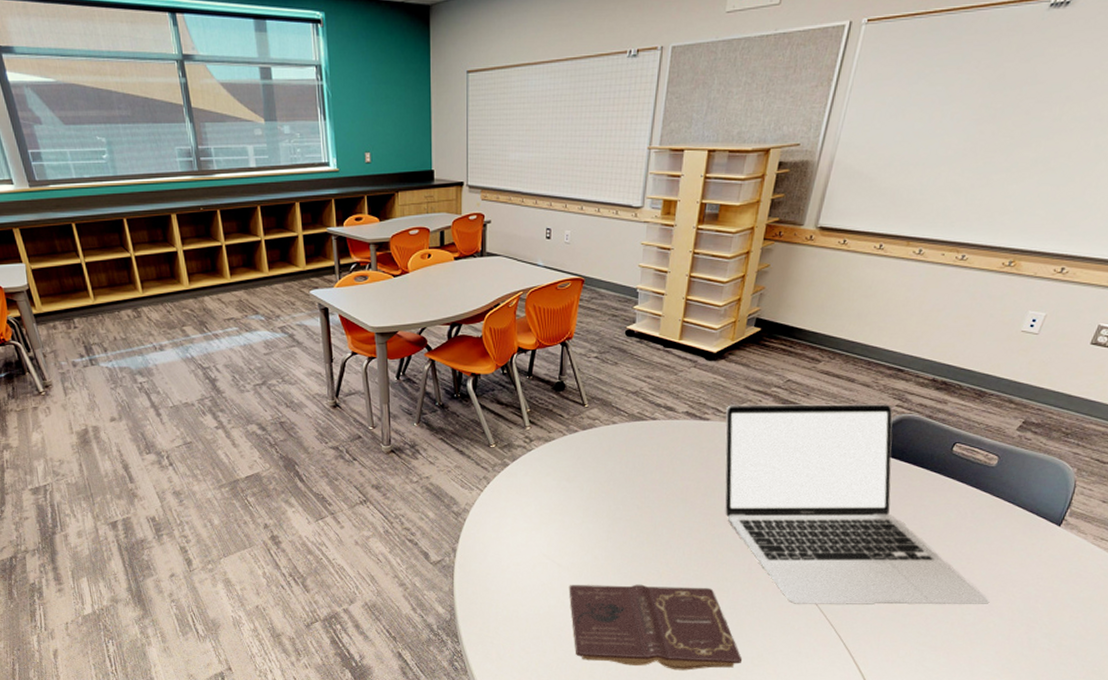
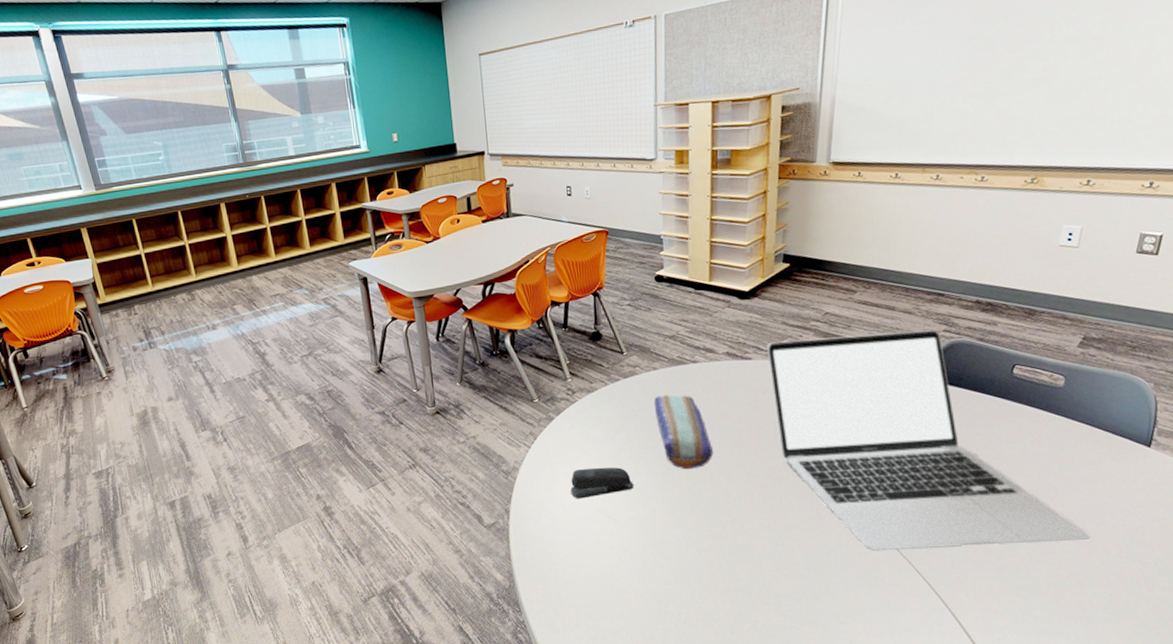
stapler: none [518,514,580,542] -> present [570,467,634,499]
book: present [568,584,743,671] -> none [629,537,827,633]
pencil case: none [608,449,660,521] -> present [654,395,713,470]

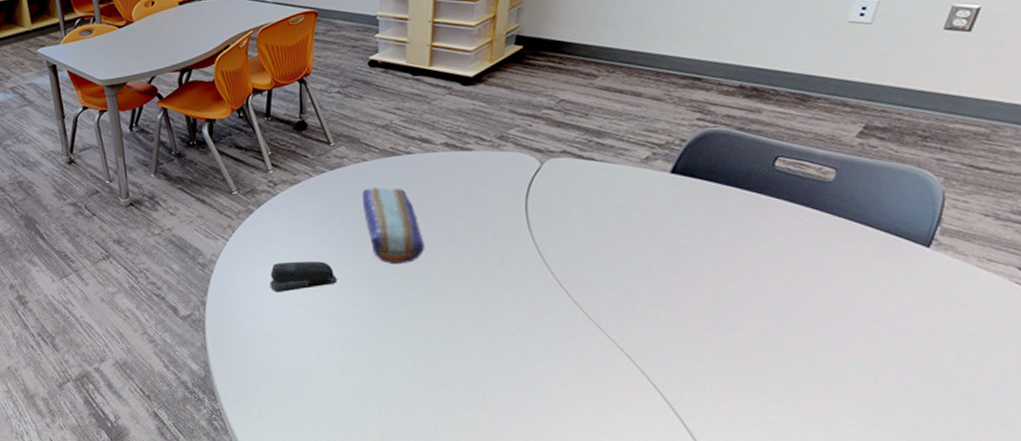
laptop: present [767,330,1091,550] -> none [491,118,845,350]

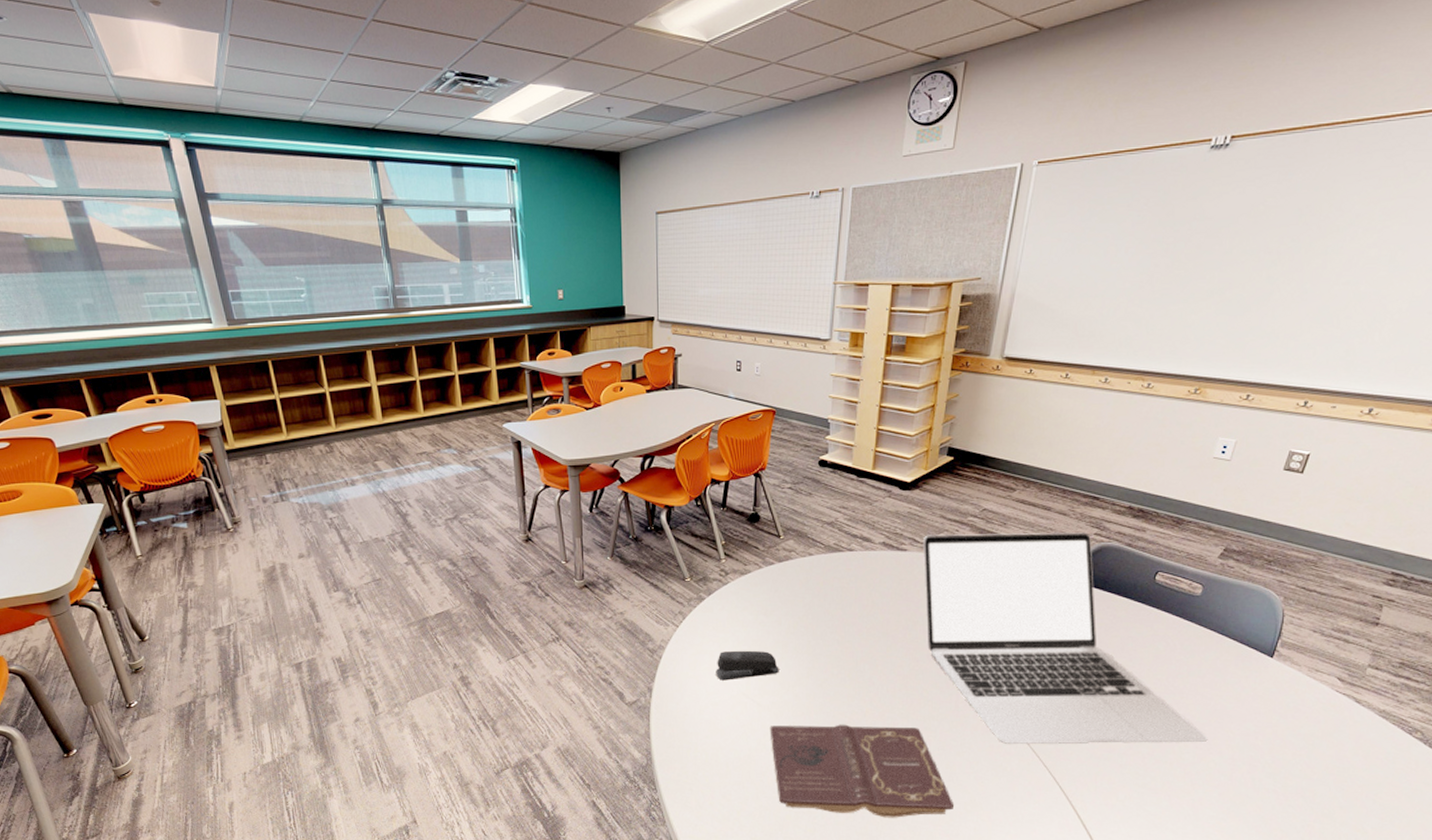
book: none [330,333,538,427] -> present [769,724,955,818]
pencil case: present [361,187,424,265] -> none [806,581,860,657]
laptop: none [491,118,845,350] -> present [924,532,1208,744]

